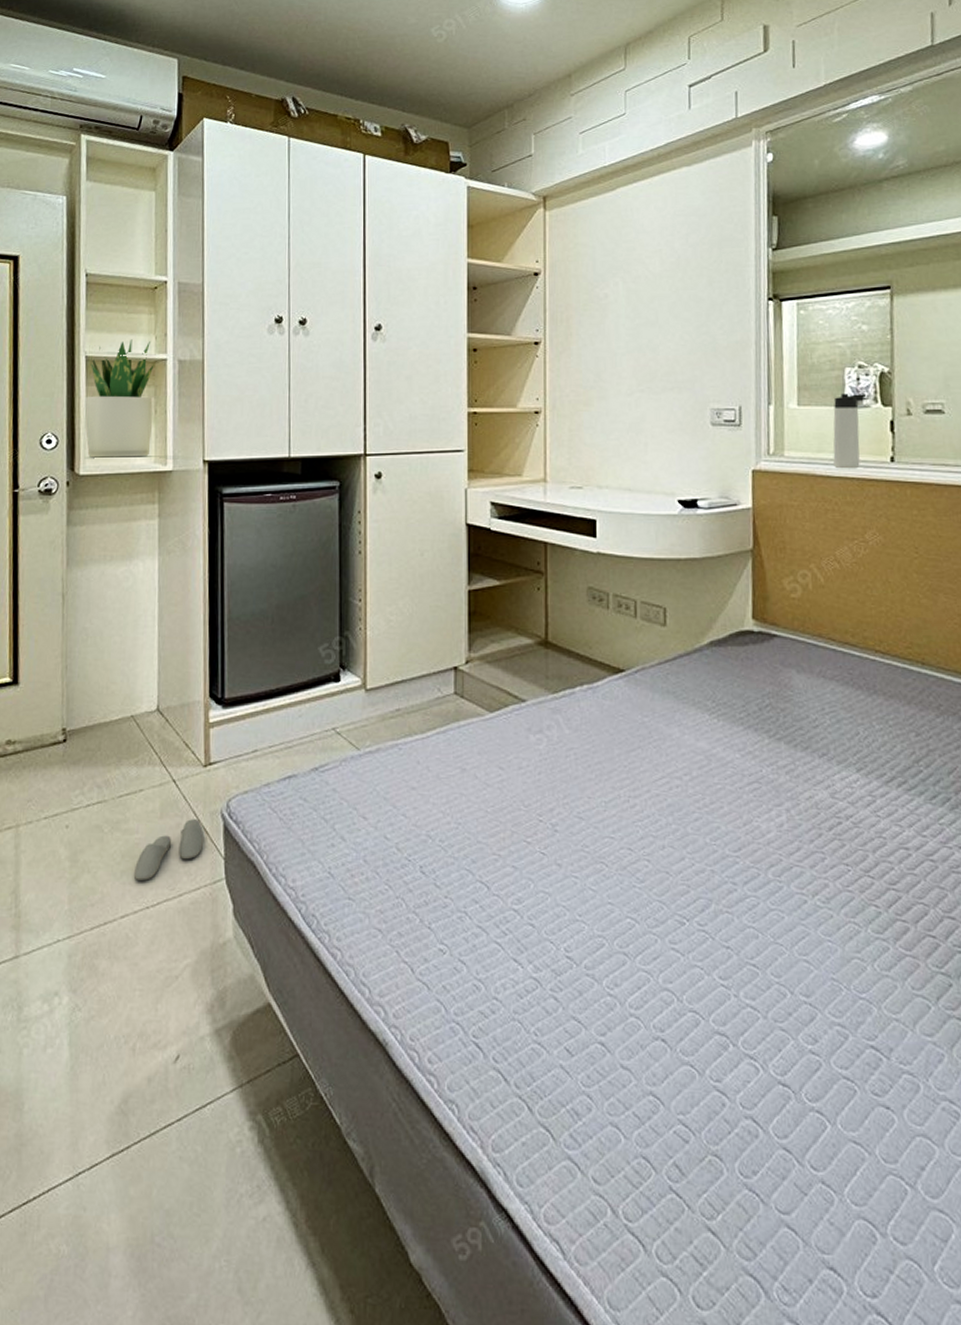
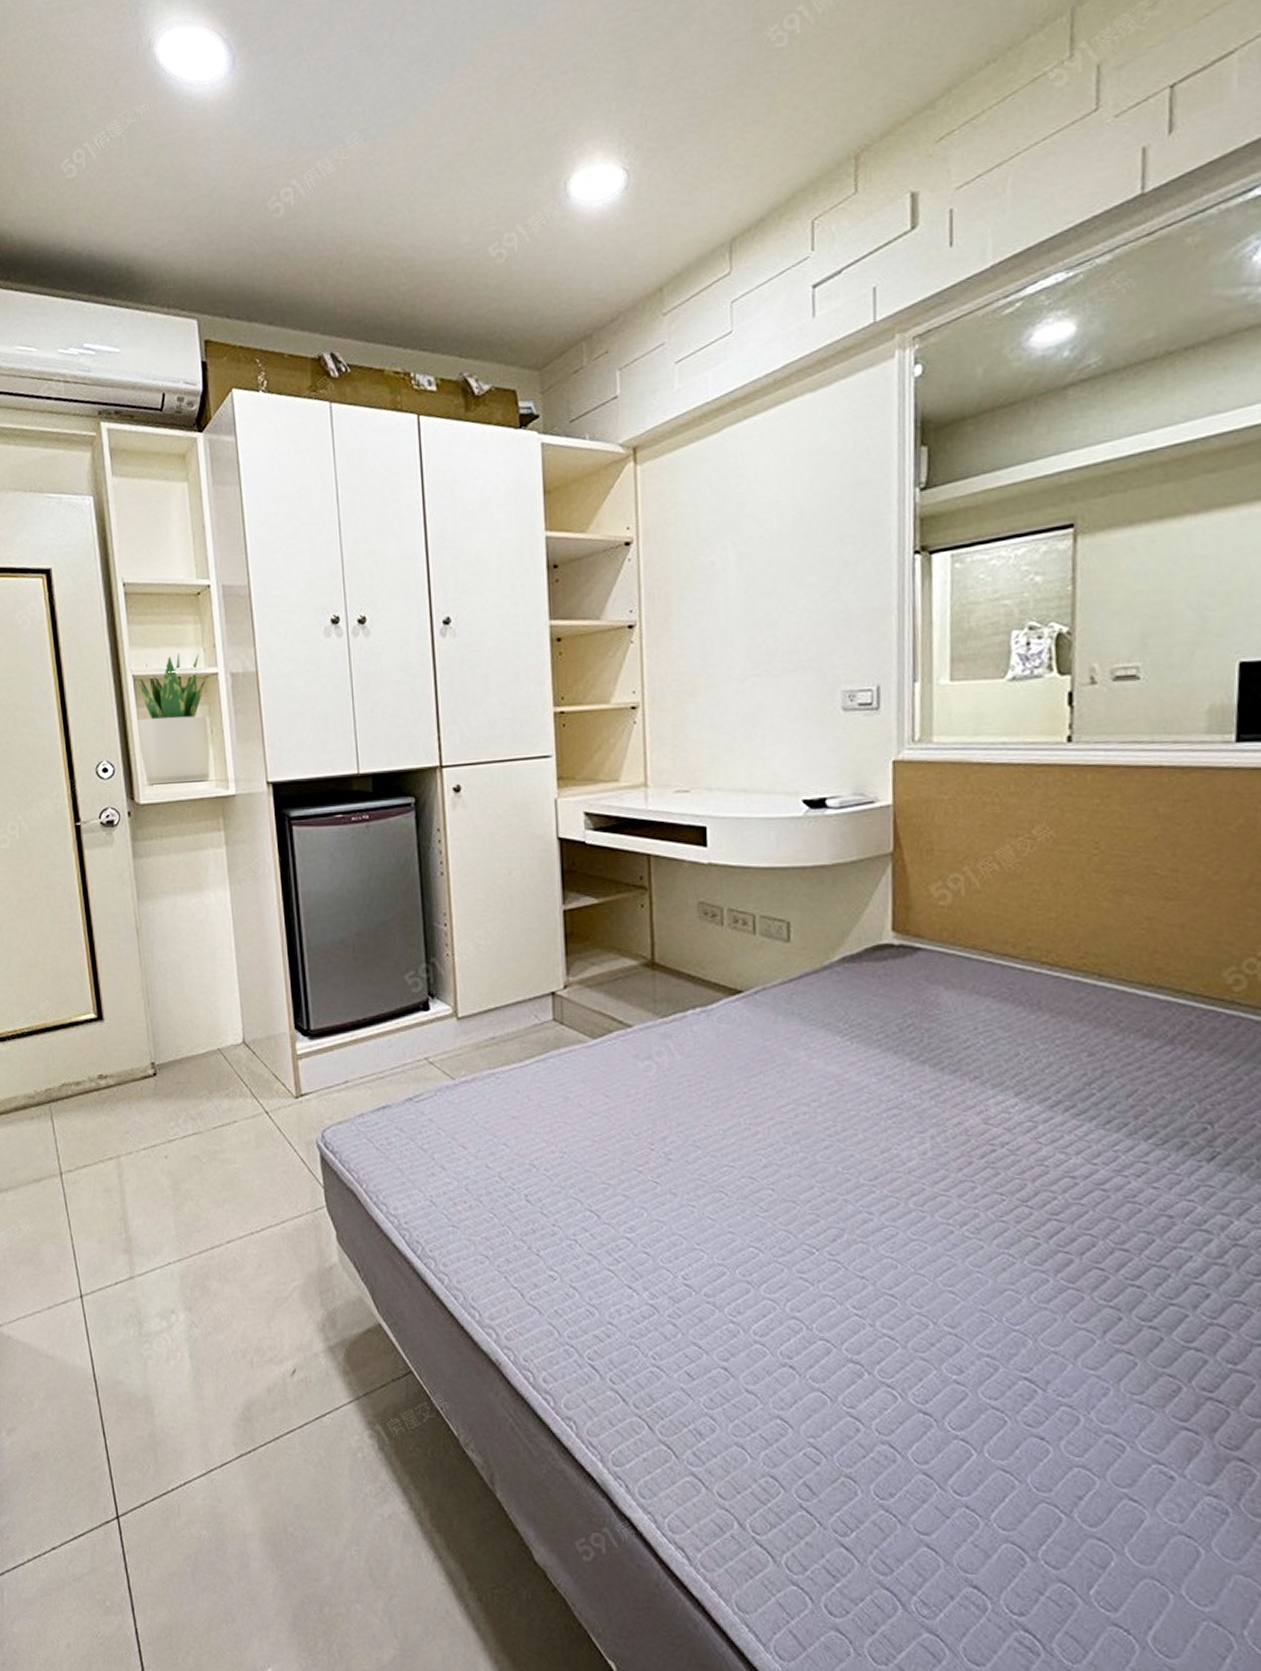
slippers: present [133,819,203,881] -> none [235,1149,301,1208]
thermos bottle: present [833,393,867,469] -> none [993,661,1039,754]

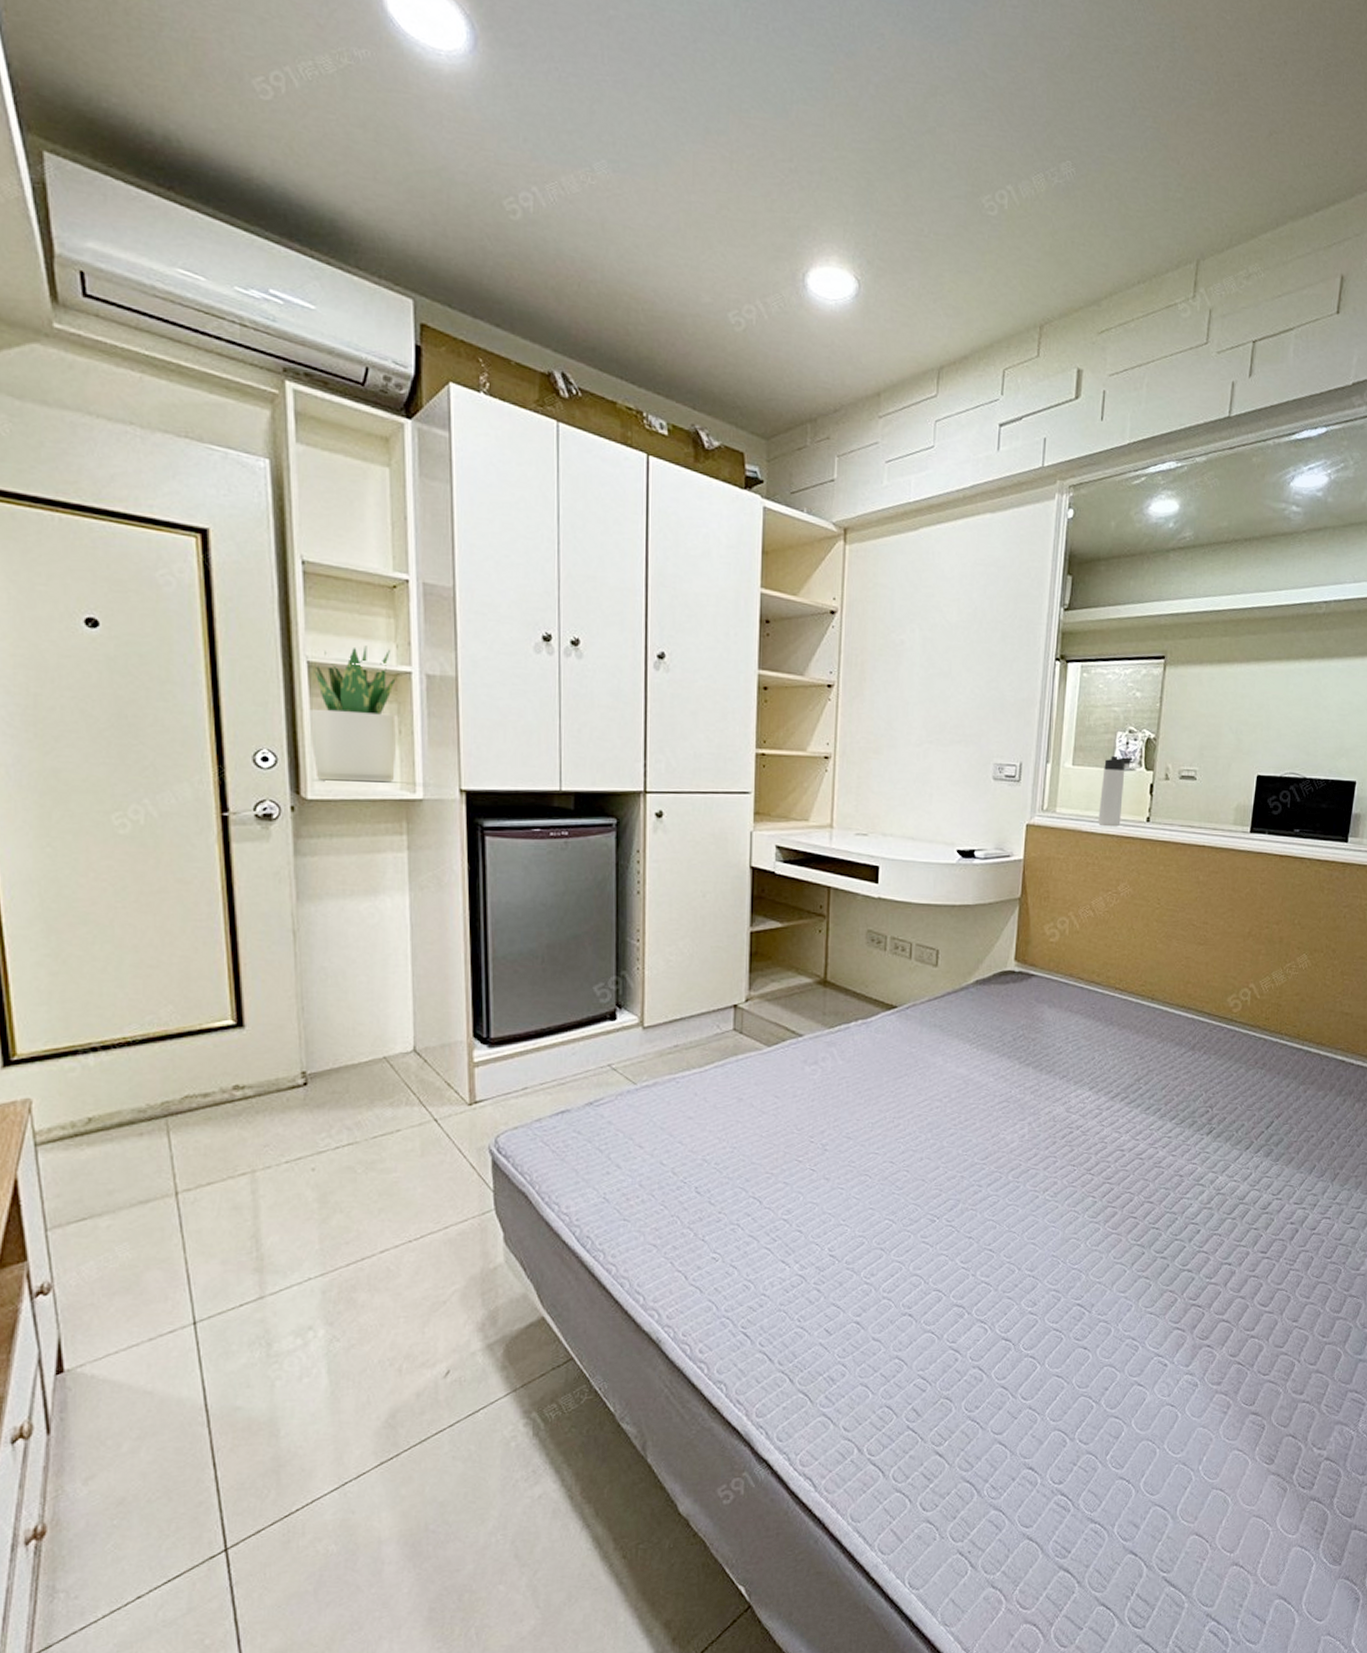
thermos bottle: none [993,661,1039,754] -> present [1098,755,1133,827]

